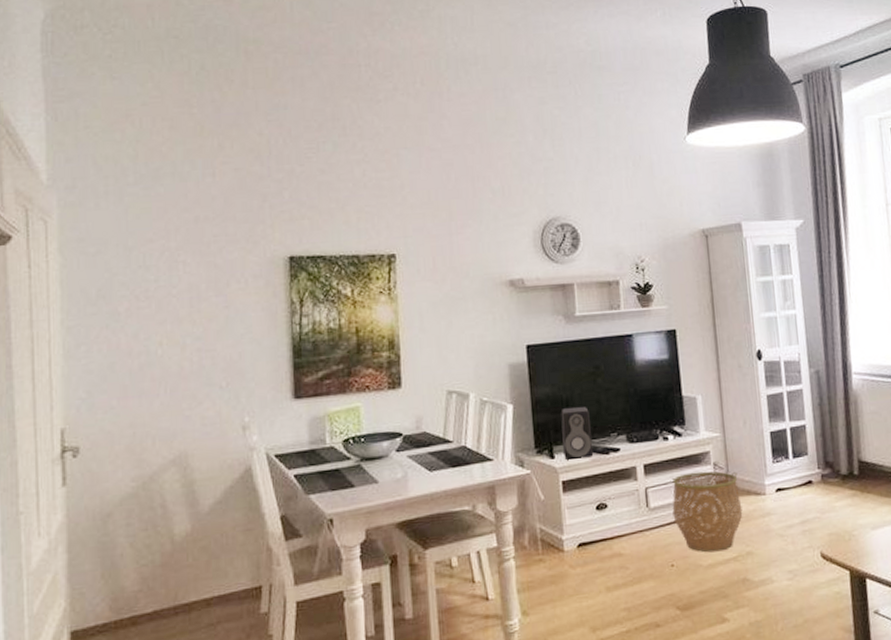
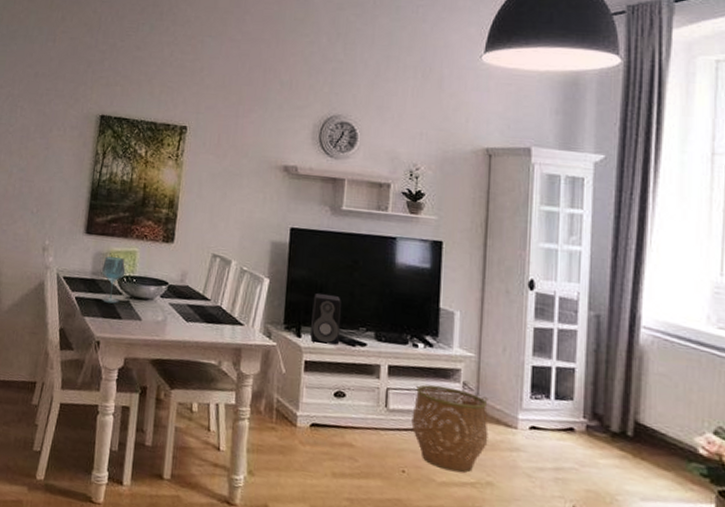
wine glass: none [320,417,350,473] -> present [100,256,126,304]

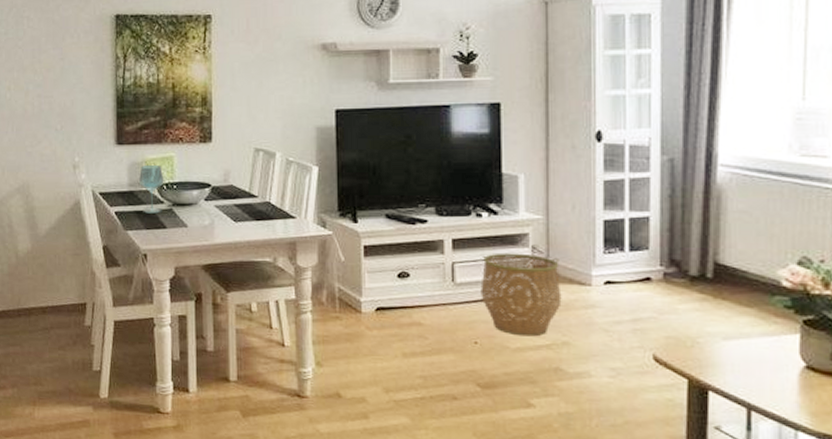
speaker: present [309,292,341,345] -> none [366,174,399,226]

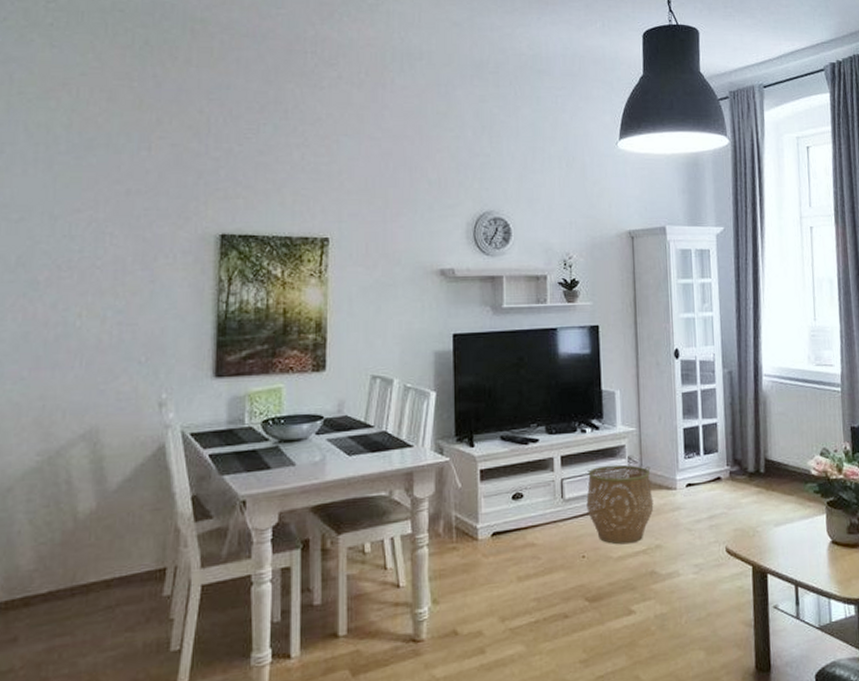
wine glass: present [138,164,164,214] -> none [239,397,270,454]

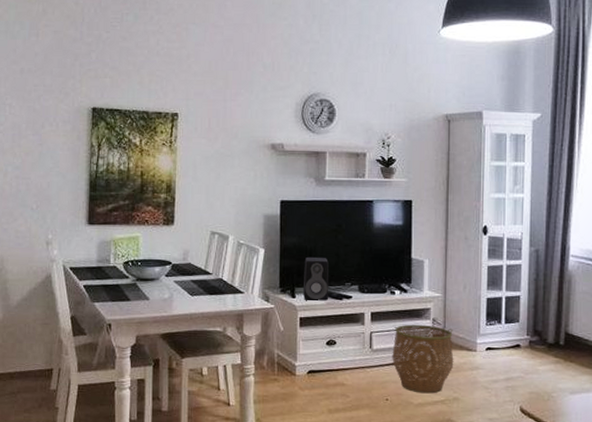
speaker: none [482,396,513,448] -> present [302,256,329,301]

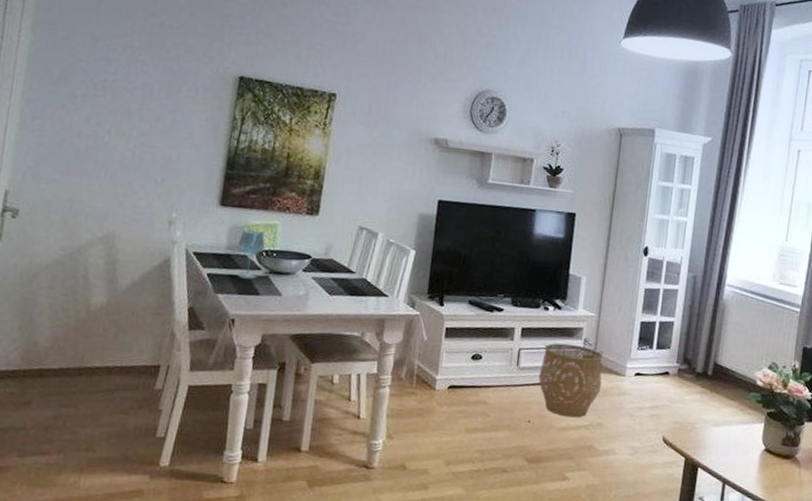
wine glass: none [106,243,130,287] -> present [236,230,265,280]
speaker: present [302,256,329,301] -> none [451,263,483,312]

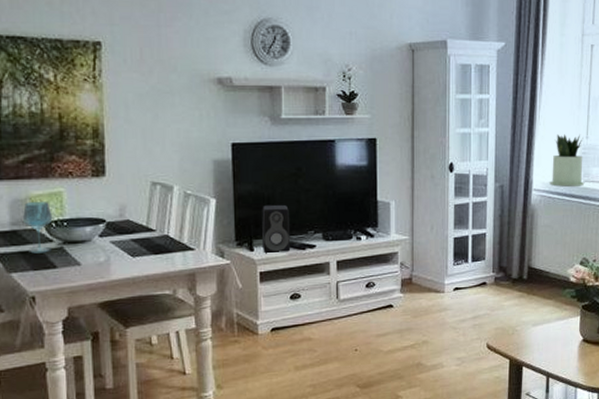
speaker: none [451,263,483,312] -> present [261,204,291,253]
basket: present [538,343,604,418] -> none [360,269,423,340]
planter: none [743,233,783,289] -> present [548,134,585,188]

